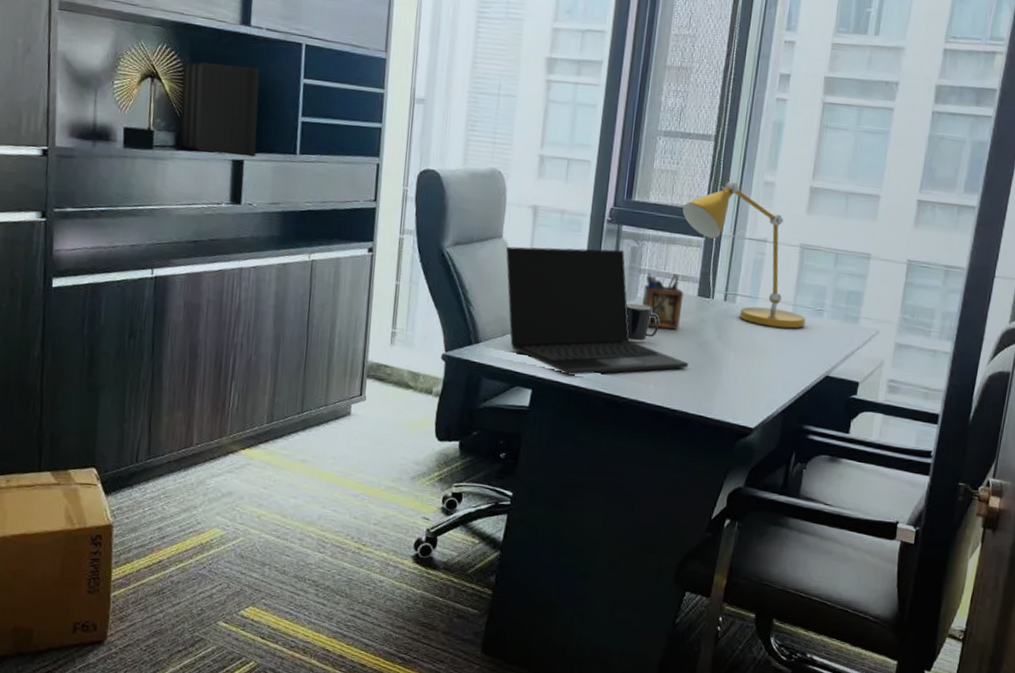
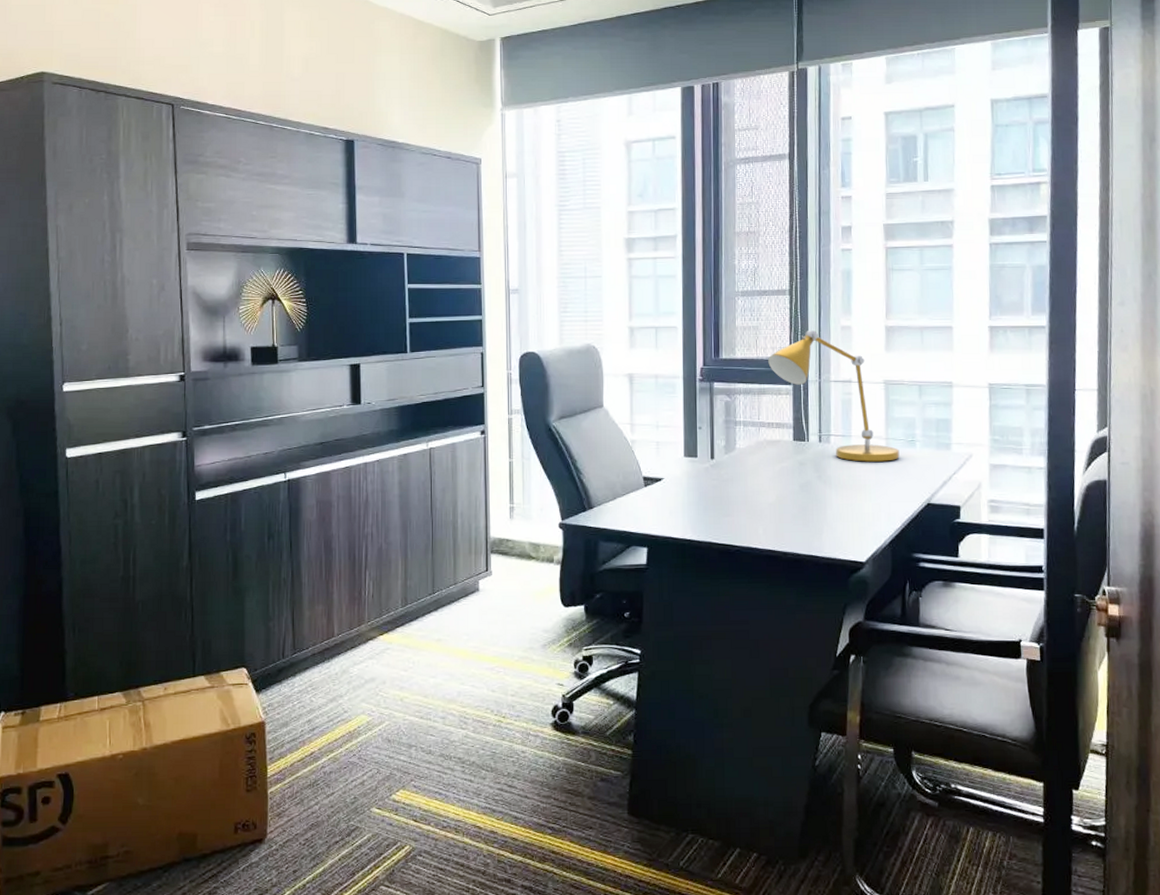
books: present [179,61,260,157] -> none [298,279,371,361]
laptop: present [506,246,689,376] -> none [608,406,794,530]
mug: present [626,303,659,343] -> none [727,454,760,492]
desk organizer: present [642,273,684,330] -> none [741,422,780,477]

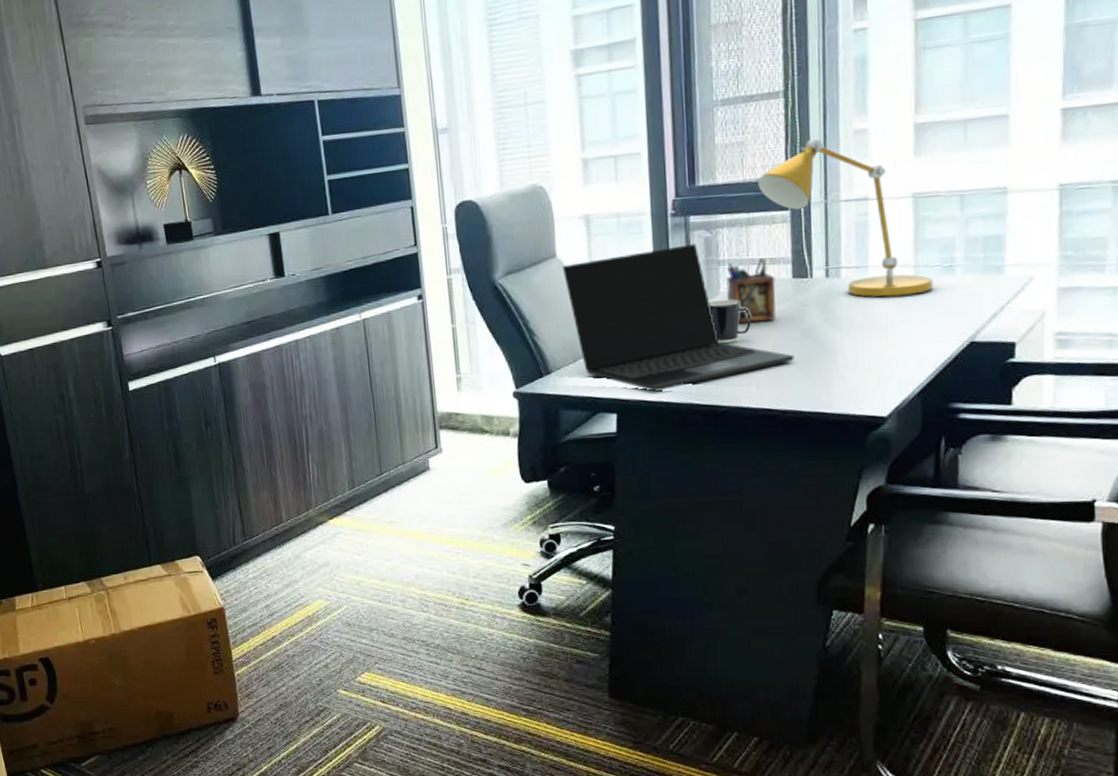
laptop: none [608,406,794,530] -> present [563,244,794,392]
mug: none [727,454,760,492] -> present [709,299,751,344]
desk organizer: none [741,422,780,477] -> present [726,258,776,325]

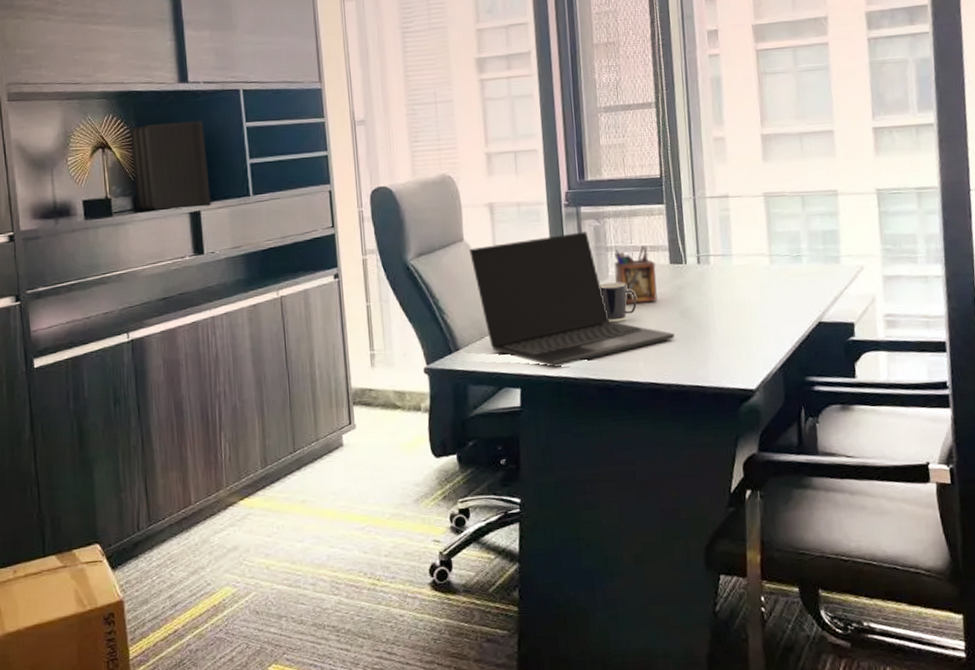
books: none [205,135,291,233] -> present [129,120,212,211]
desk lamp: present [758,138,933,298] -> none [637,143,786,282]

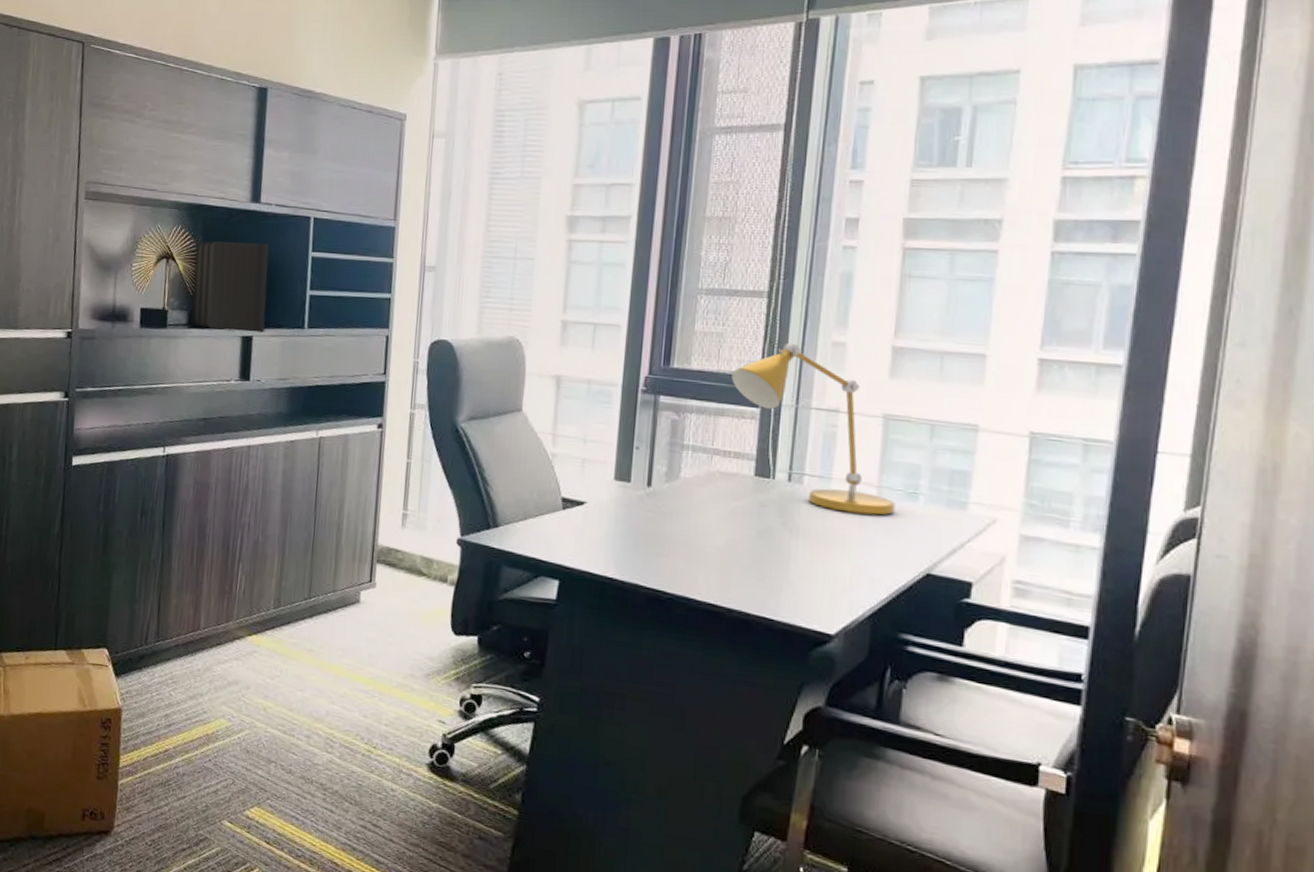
laptop: present [470,231,675,367] -> none [526,420,747,566]
mug: present [599,282,637,323] -> none [667,483,708,530]
desk organizer: present [614,246,658,305] -> none [687,449,737,515]
desk lamp: none [637,143,786,282] -> present [731,342,895,516]

